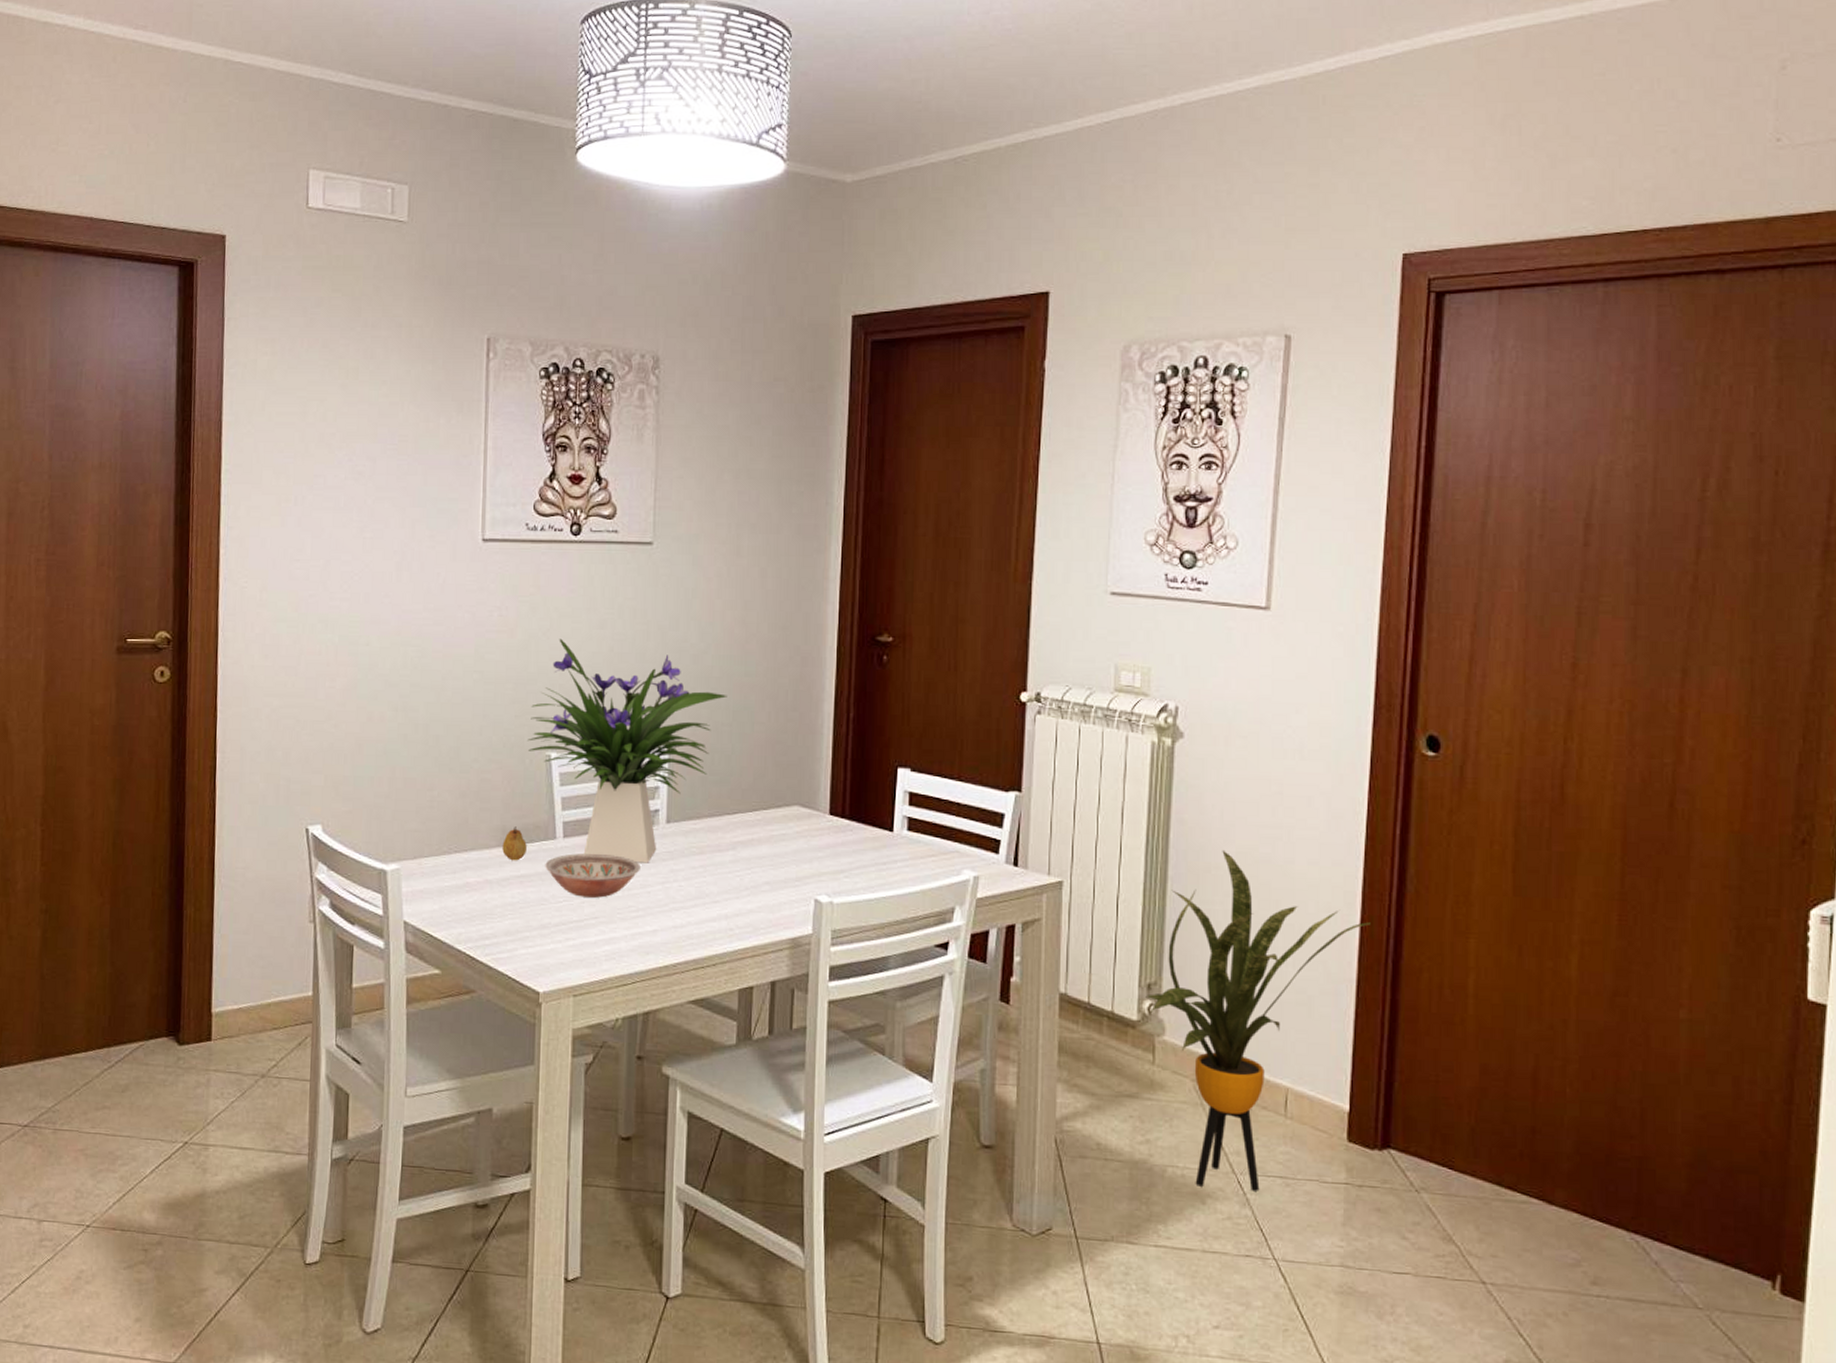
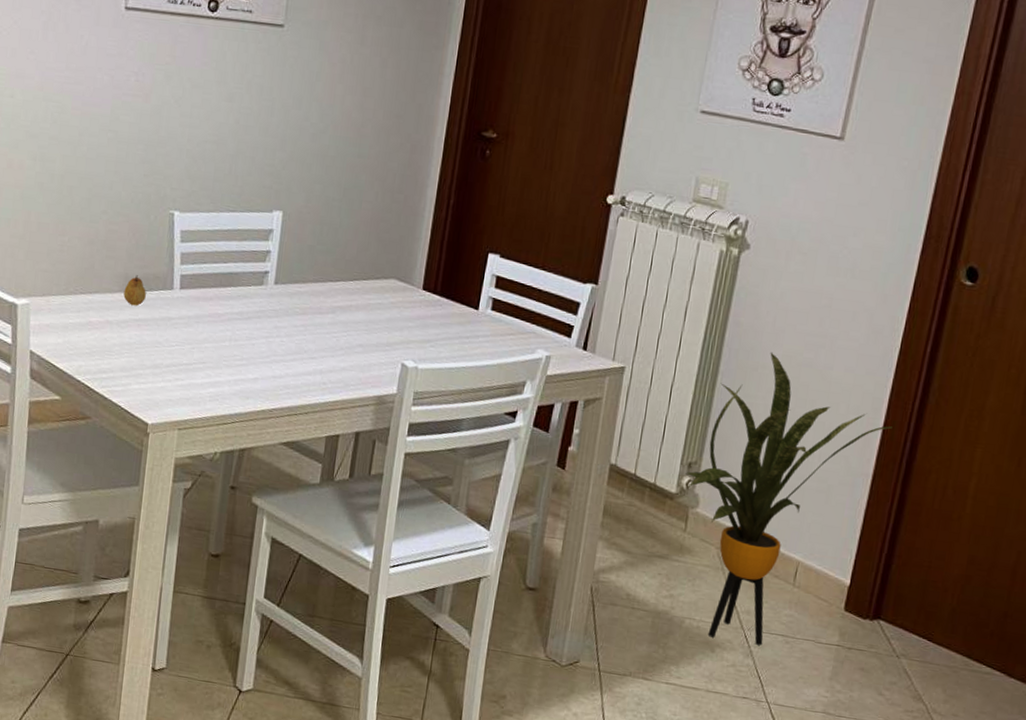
flower arrangement: present [527,638,727,863] -> none [153,107,340,319]
bowl: present [545,853,640,898] -> none [161,304,248,346]

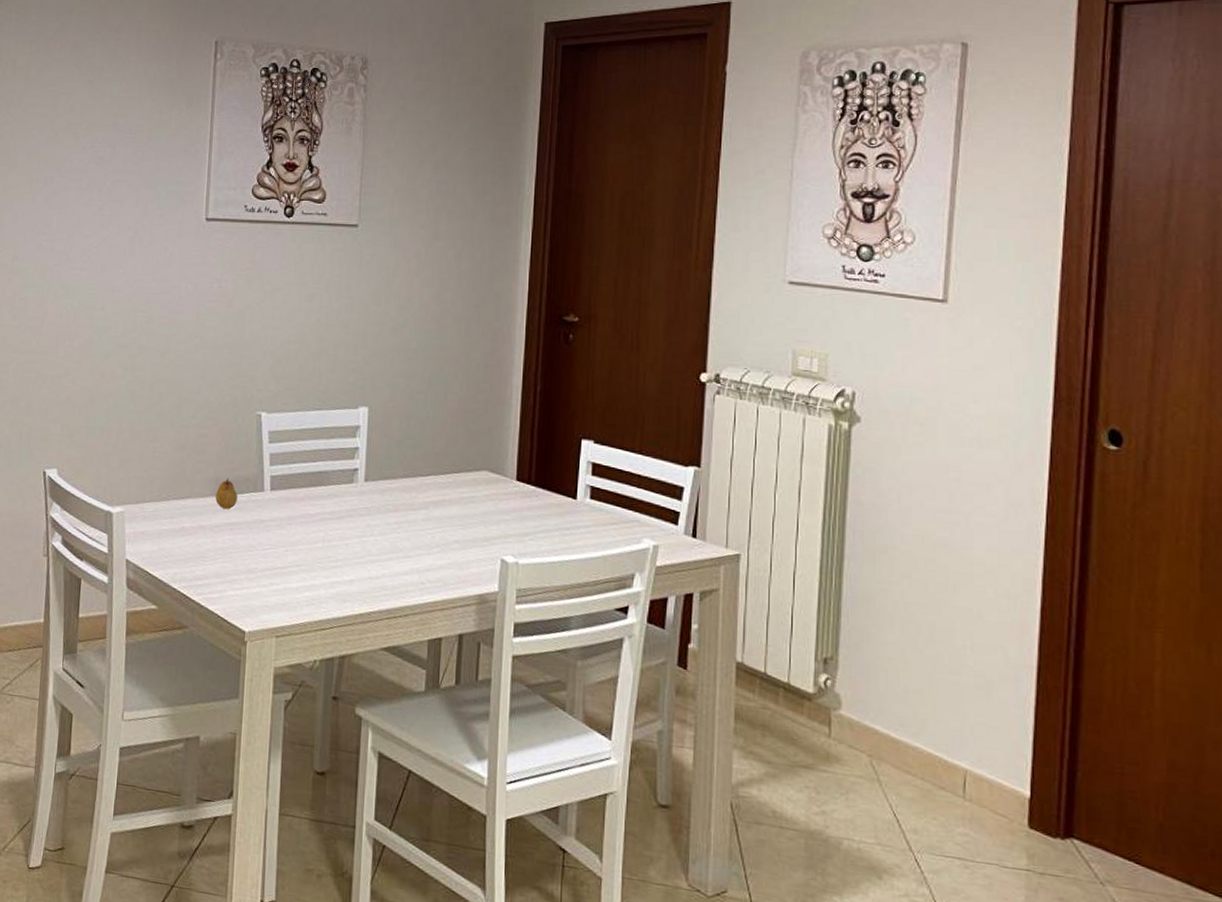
house plant: present [685,352,893,645] -> none [822,532,1051,871]

